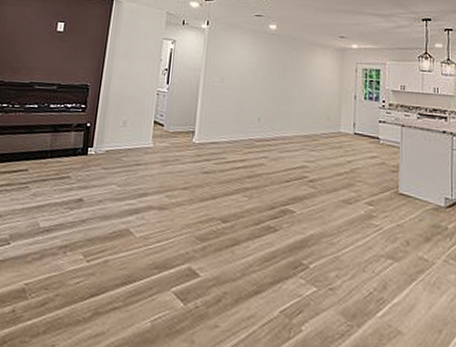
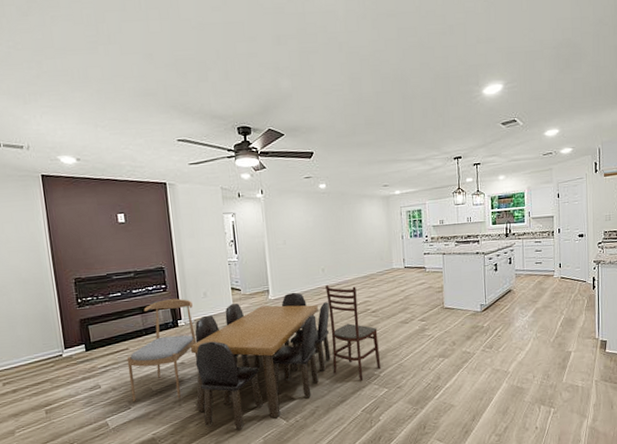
dining chair: none [14,121,109,244] -> present [126,298,197,402]
dining table: none [81,139,261,304] -> present [190,292,331,431]
dining chair: none [252,138,313,269] -> present [326,285,380,381]

